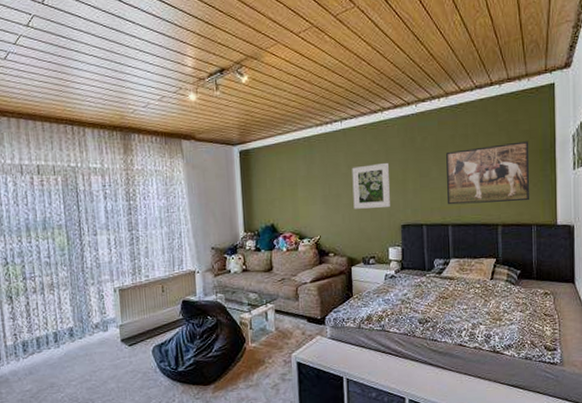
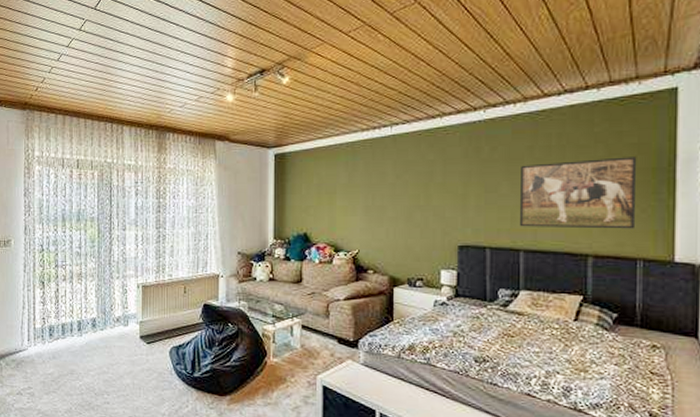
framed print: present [352,162,390,209] -> none [400,173,446,225]

